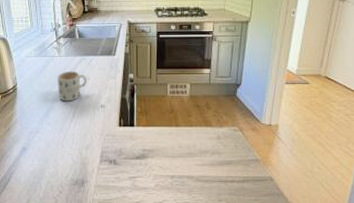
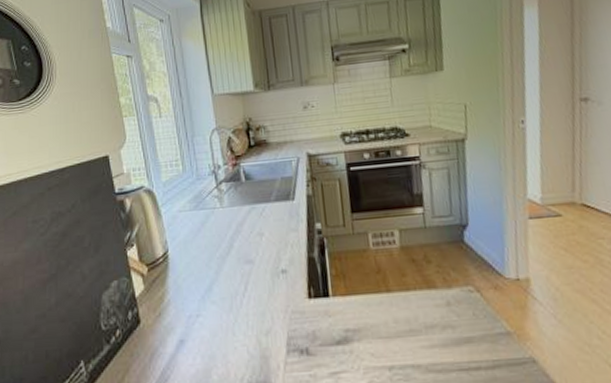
mug: present [58,70,88,102] -> none [221,225,261,269]

